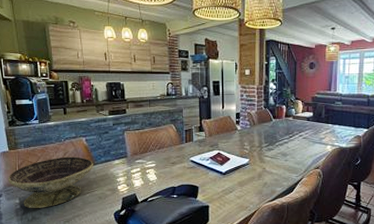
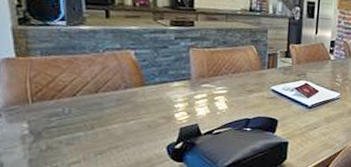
decorative bowl: present [8,156,93,208] -> none [11,72,143,136]

